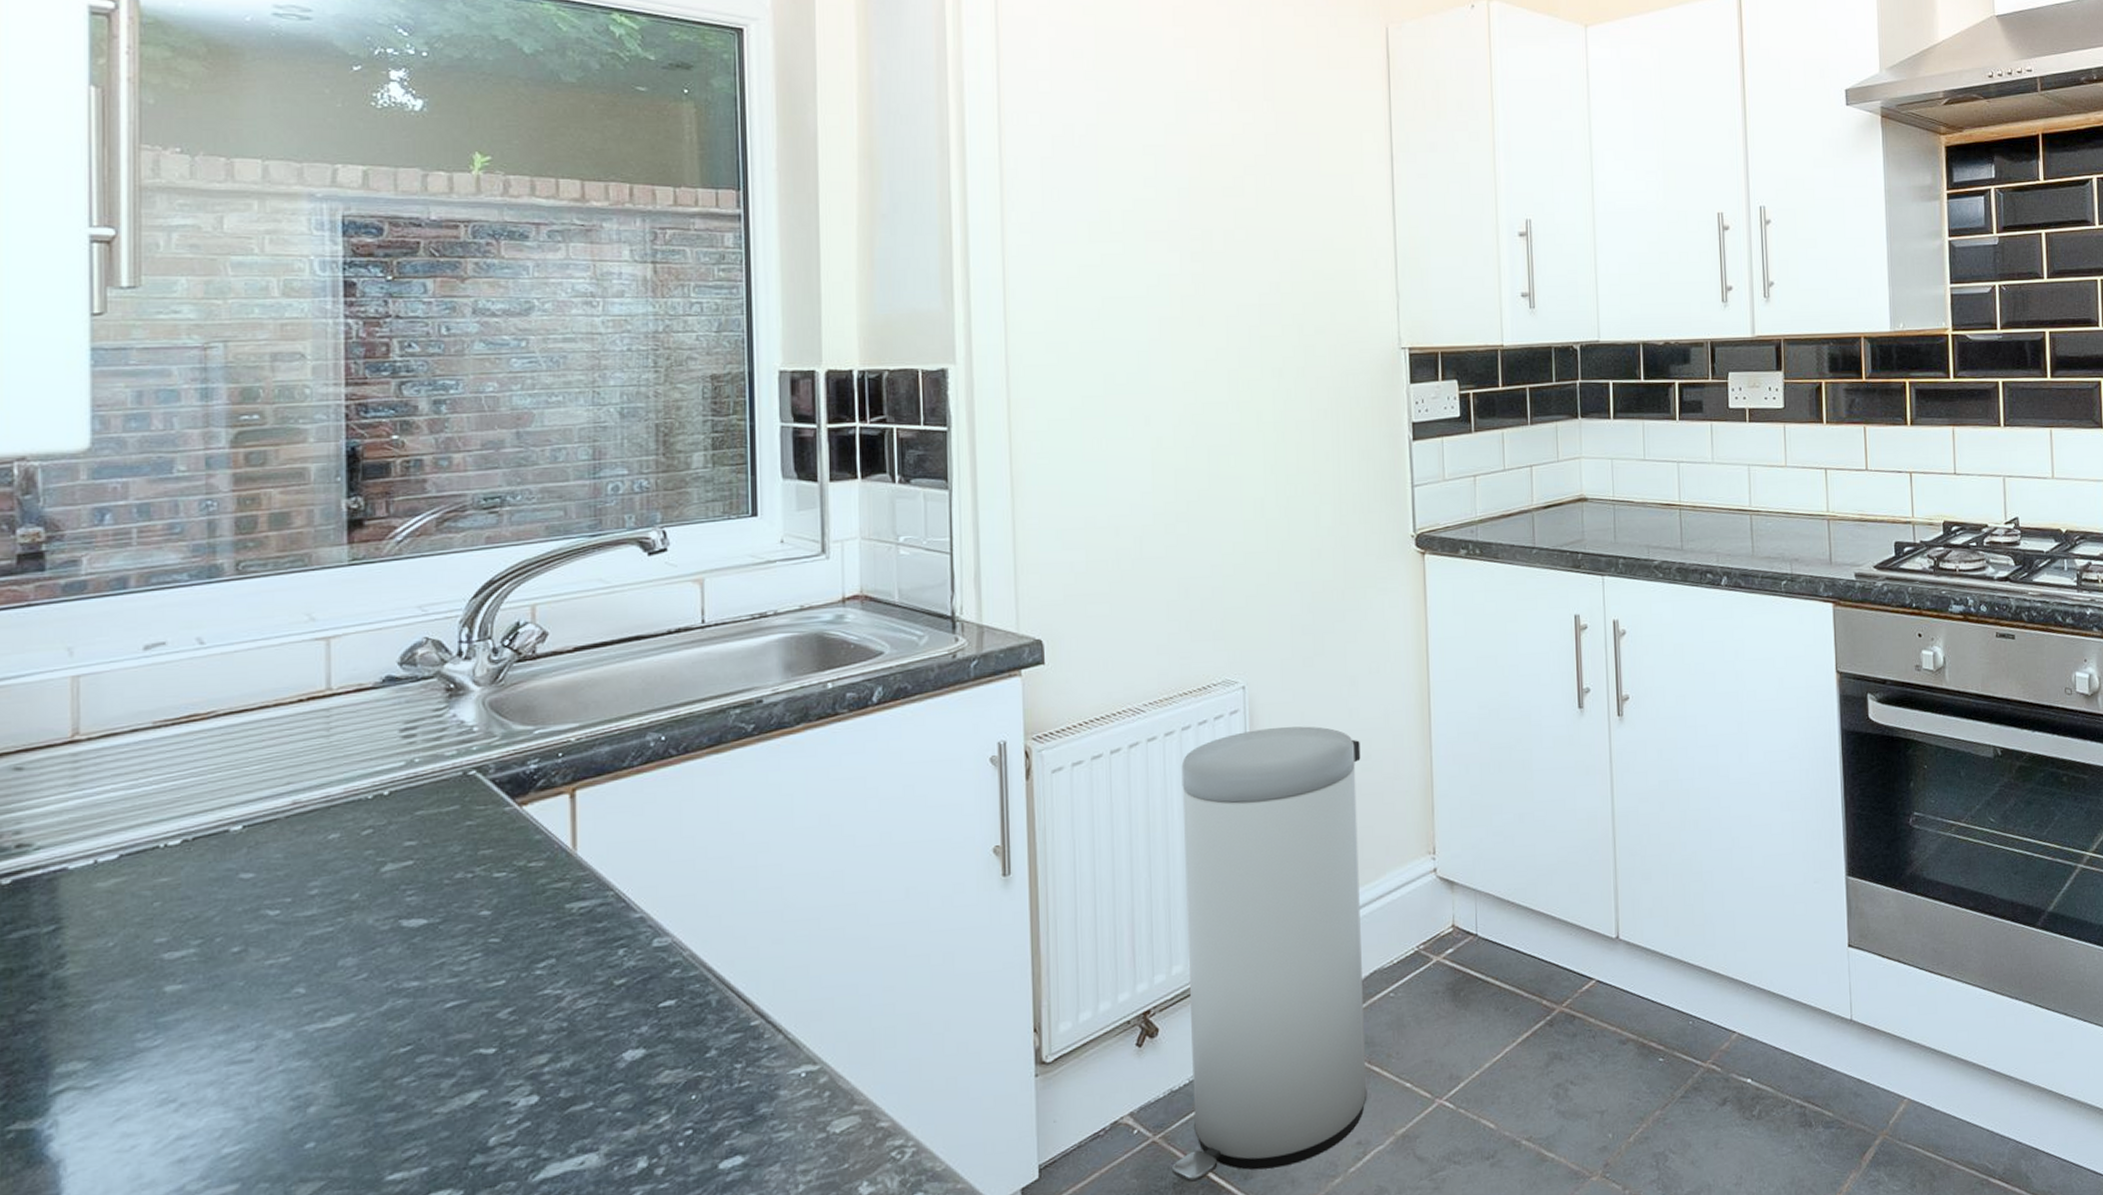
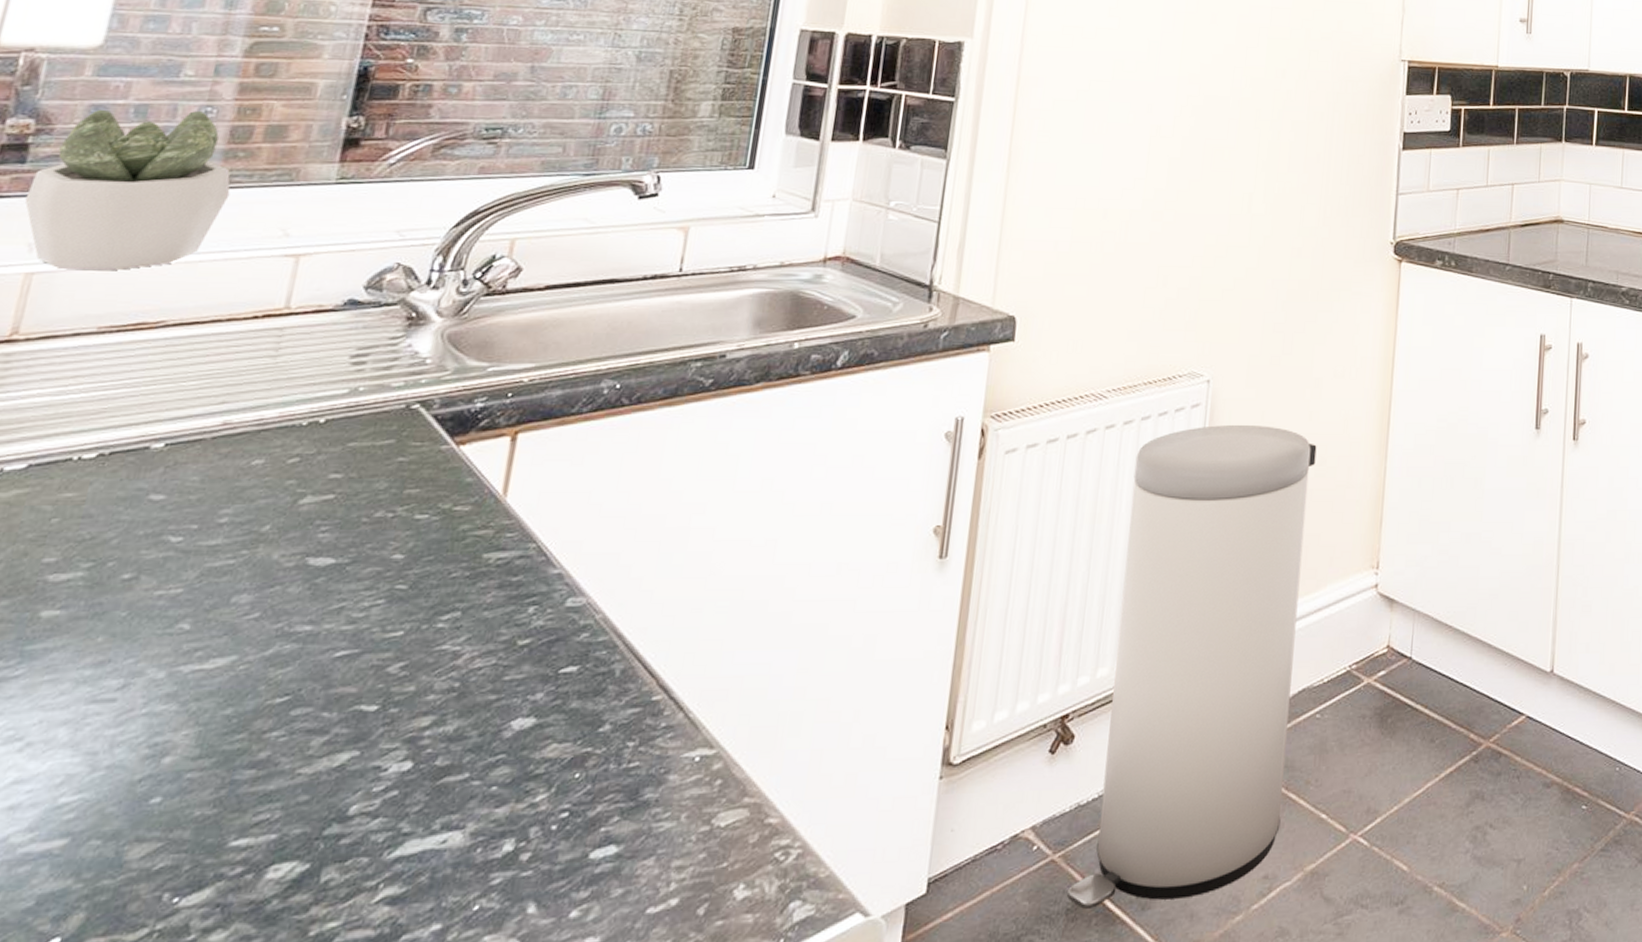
succulent plant: none [53,505,249,670] -> present [24,109,231,271]

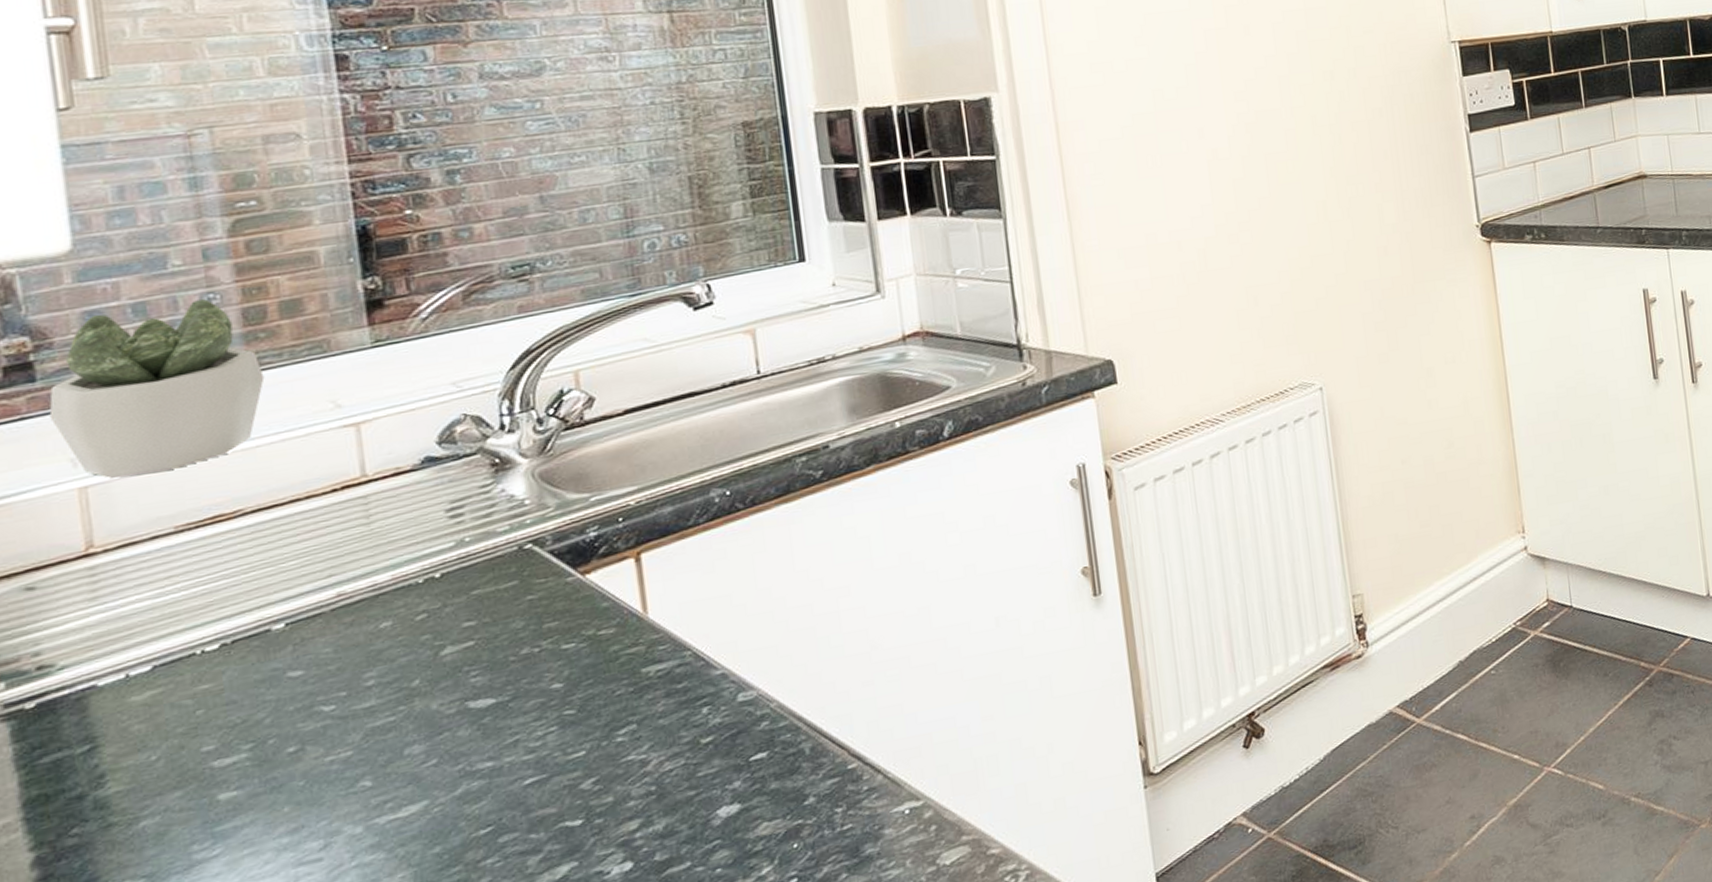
pedal bin: present [1067,424,1317,909] -> none [1265,420,1477,874]

